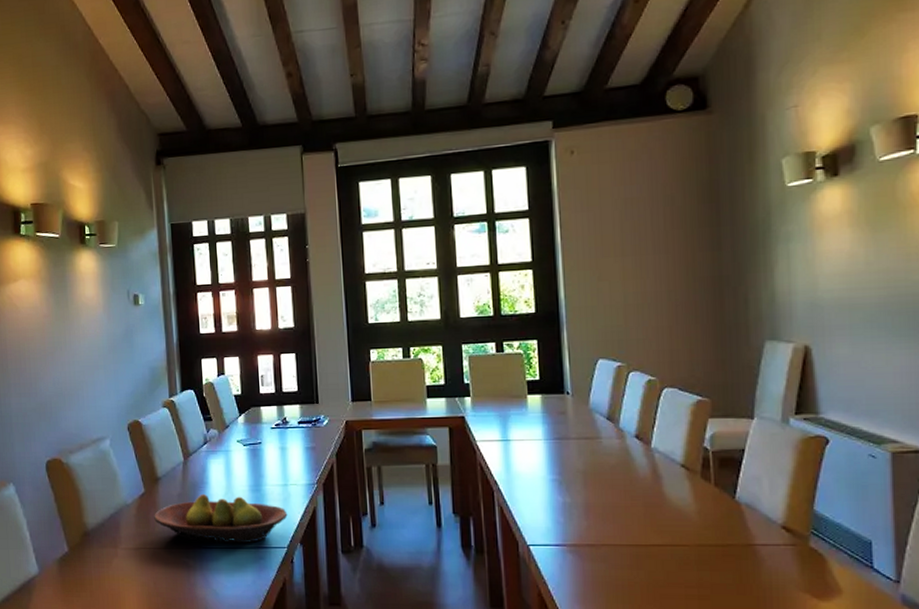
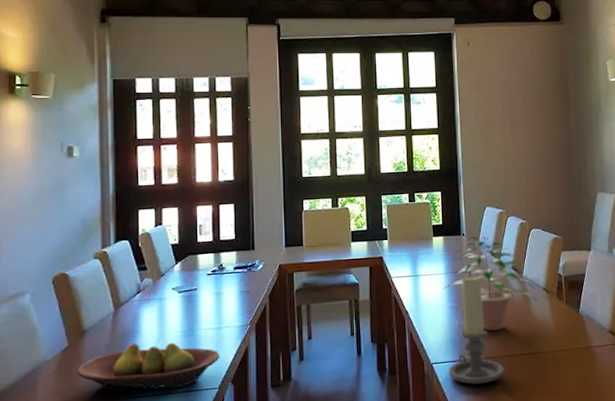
potted plant: none [541,395,672,513] -> present [443,236,537,331]
candle holder: none [550,443,625,577] -> present [448,275,504,385]

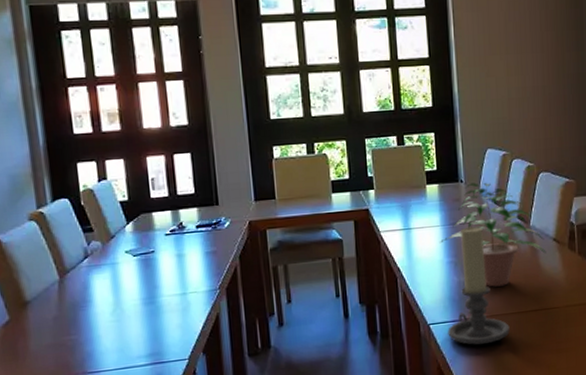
fruit bowl: present [77,342,220,391] -> none [23,311,188,366]

